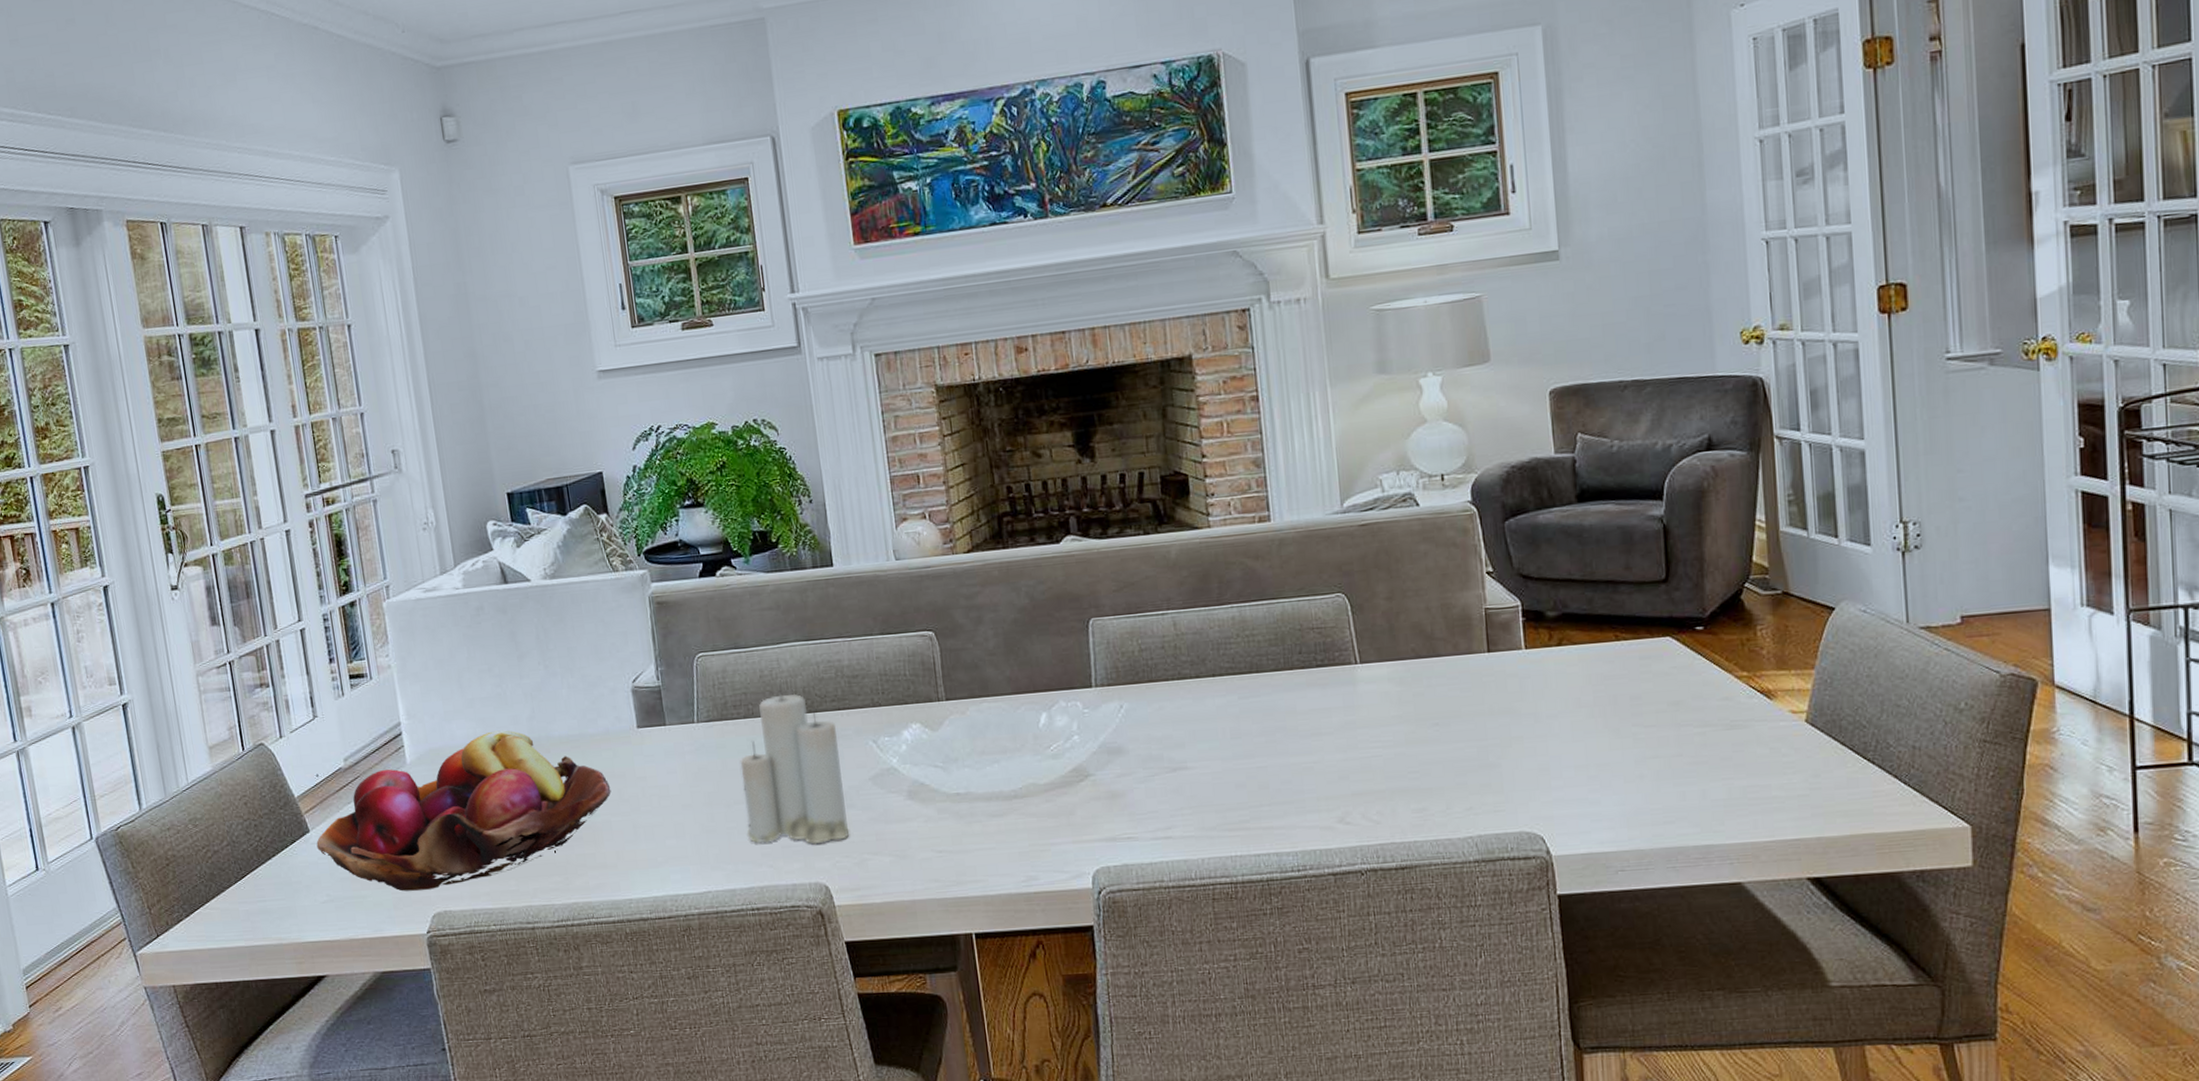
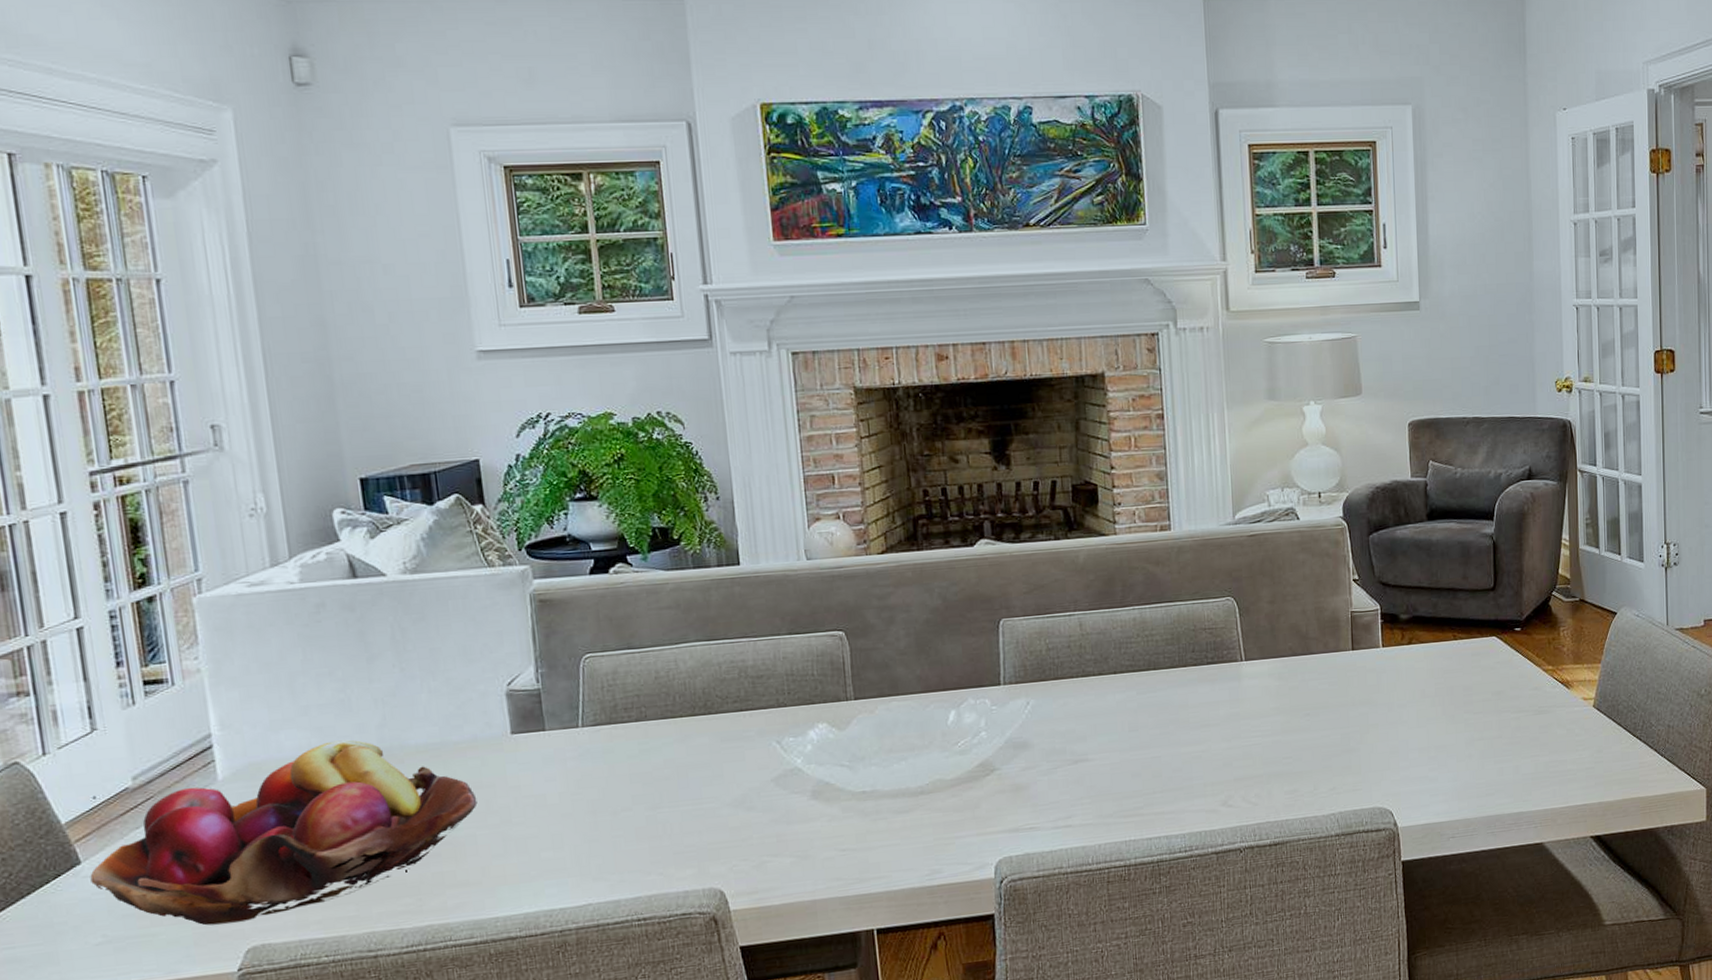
candle: present [740,684,849,845] -> none [629,685,747,851]

